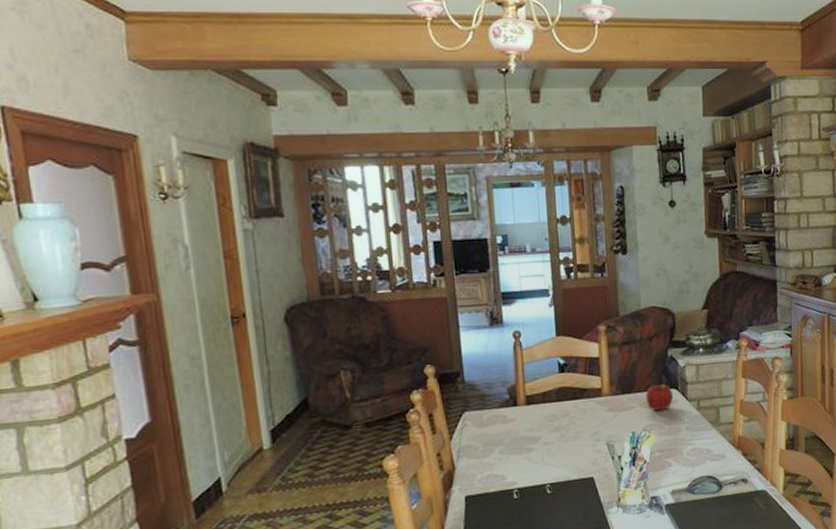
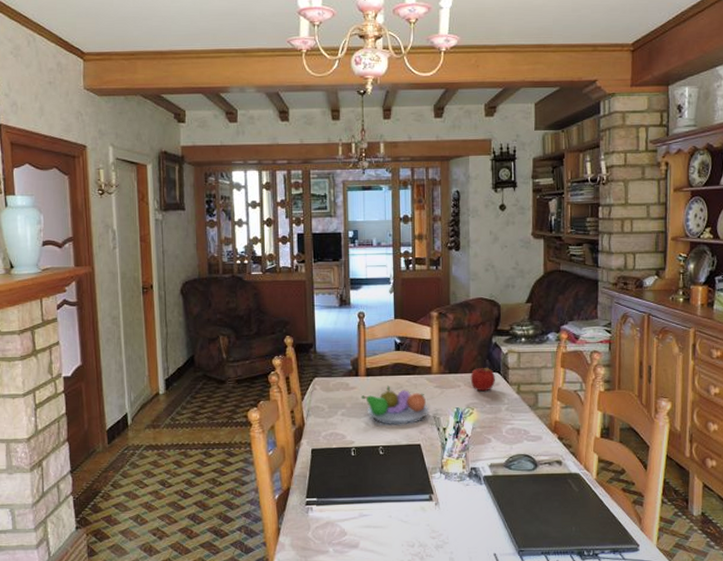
fruit bowl: none [521,413,602,459] -> present [361,385,429,425]

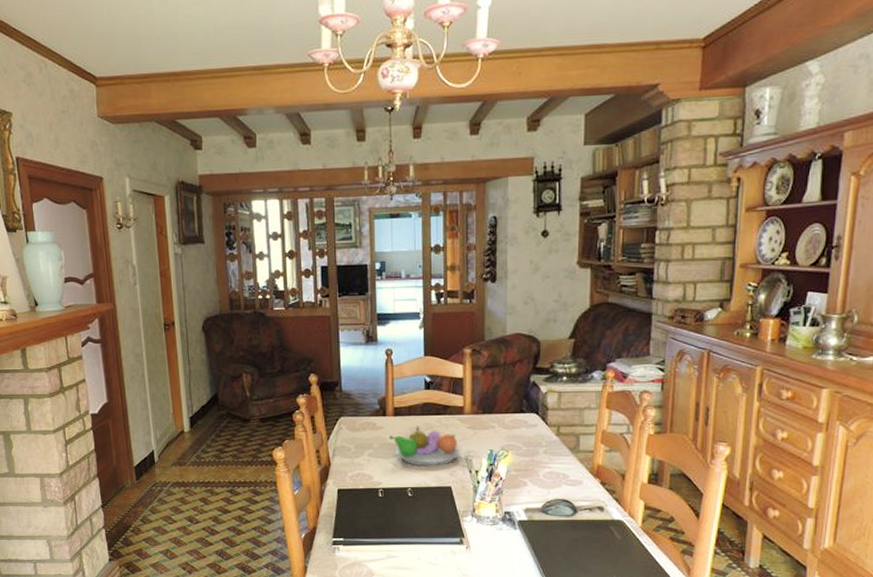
apple: present [470,367,496,392] -> none [505,407,534,433]

